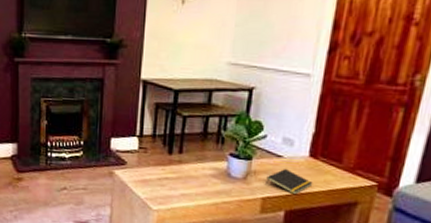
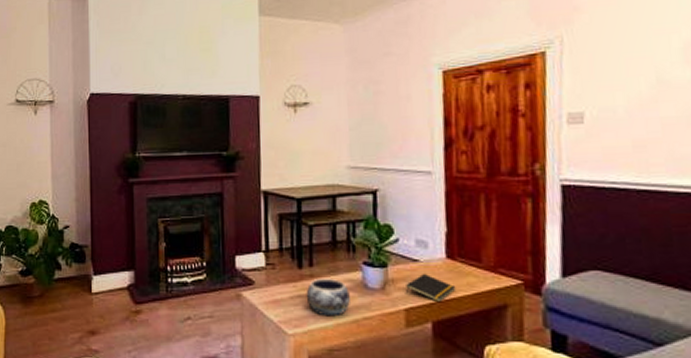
decorative bowl: none [172,164,213,199] -> present [306,278,350,317]

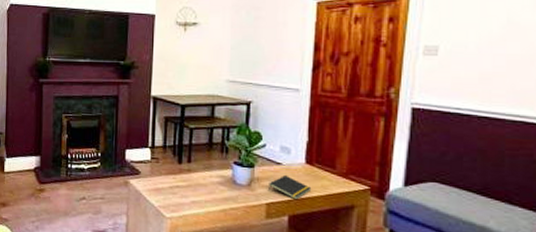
decorative bowl: present [306,278,350,317] -> none [183,172,220,206]

